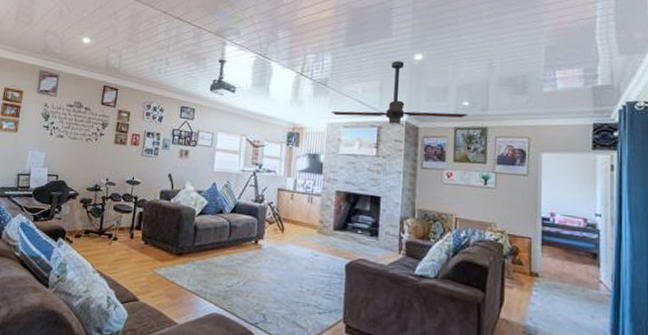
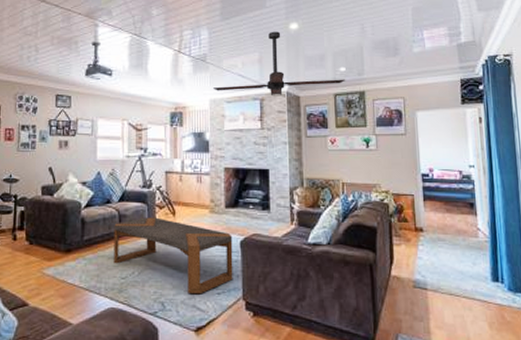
coffee table: none [221,230,338,312] -> present [113,217,233,295]

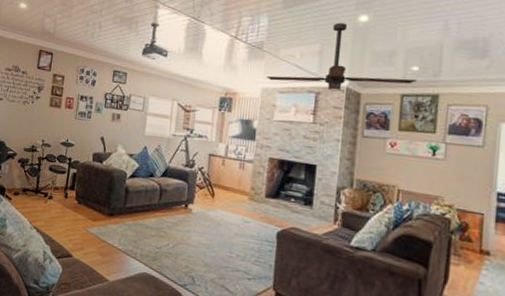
coffee table: present [113,217,233,295] -> none [151,195,270,277]

